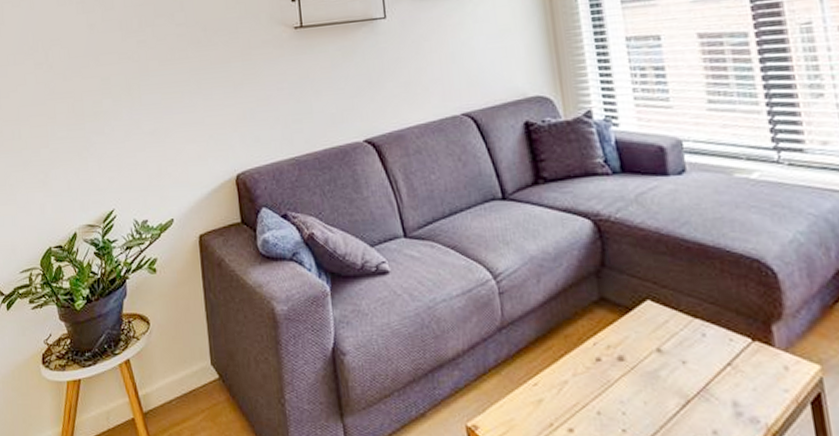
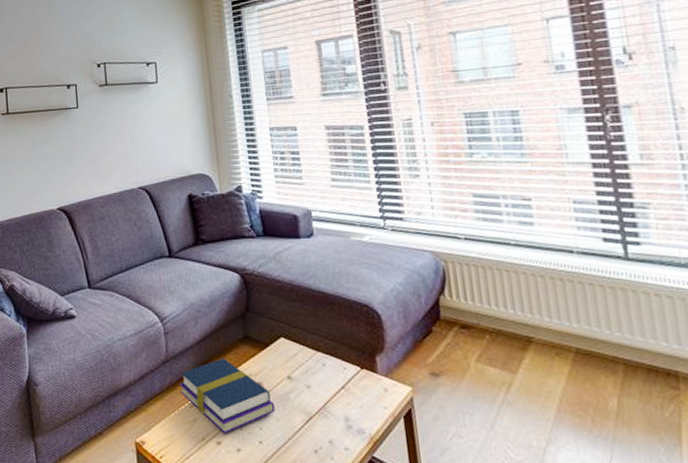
book: none [519,325,642,418] -> present [179,358,275,433]

